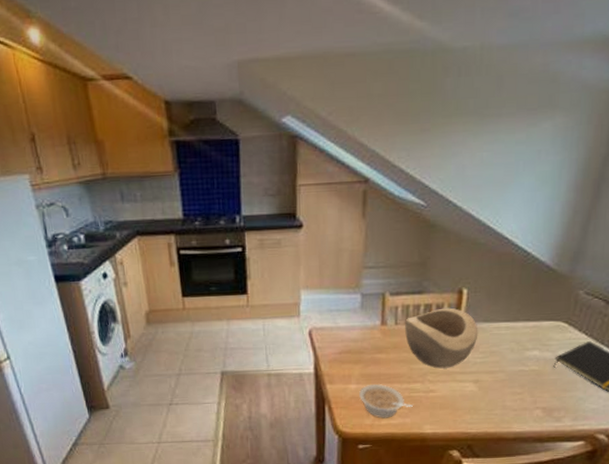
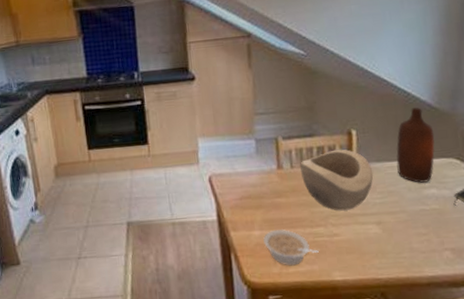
bottle: none [503,268,547,345] -> present [396,107,435,183]

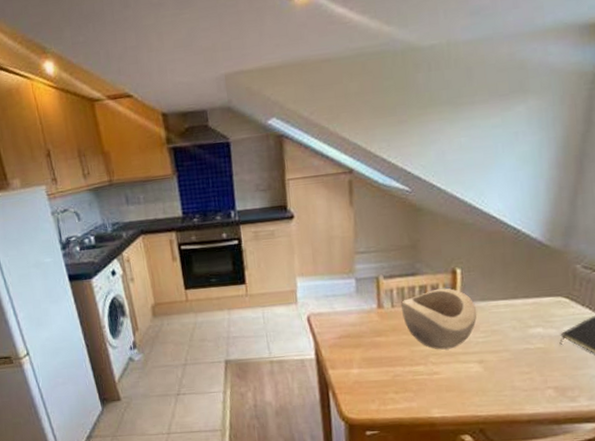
legume: present [263,228,319,266] -> none [362,367,418,403]
bottle: present [396,107,435,183] -> none [502,245,544,322]

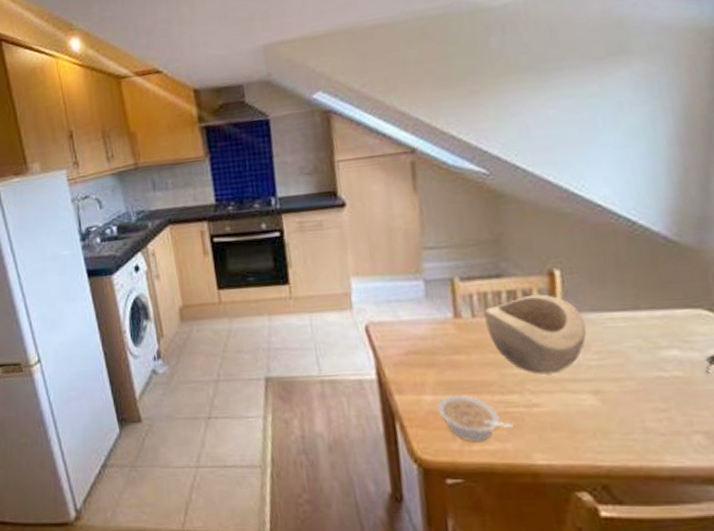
legume: none [362,367,418,403] -> present [437,394,513,442]

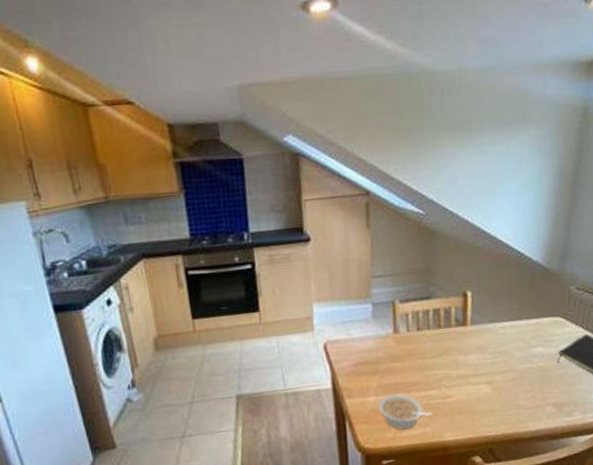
decorative bowl: present [484,294,587,375] -> none [416,311,486,373]

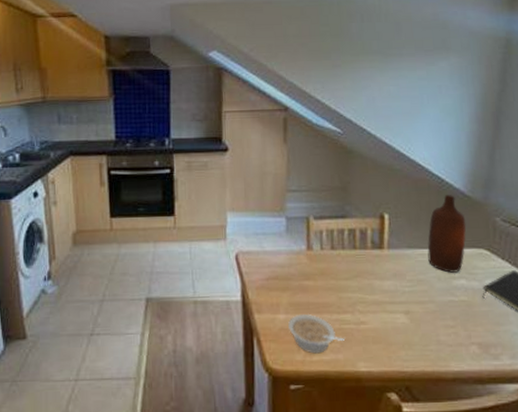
bottle: none [508,268,544,342] -> present [427,195,466,273]

